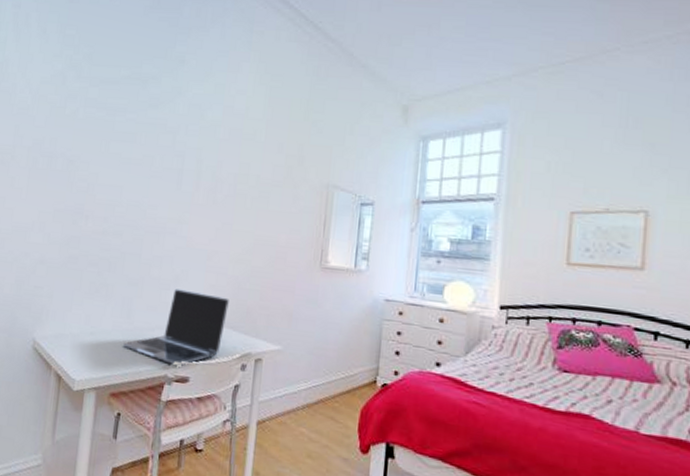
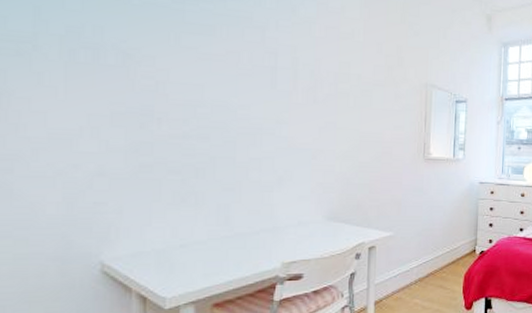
laptop: present [123,288,229,366] -> none [223,190,339,266]

